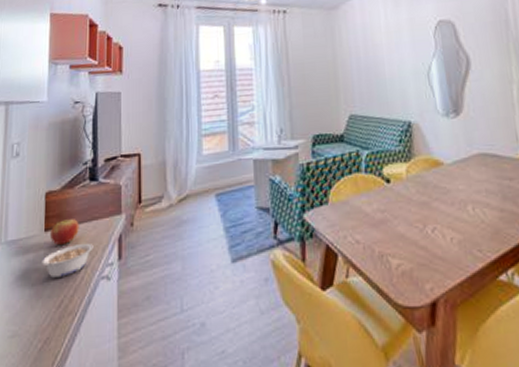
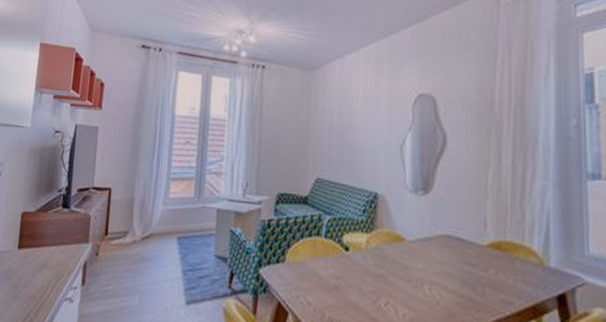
legume: present [40,243,94,278] -> none [11,264,60,293]
fruit: present [49,219,79,246] -> none [22,240,49,264]

